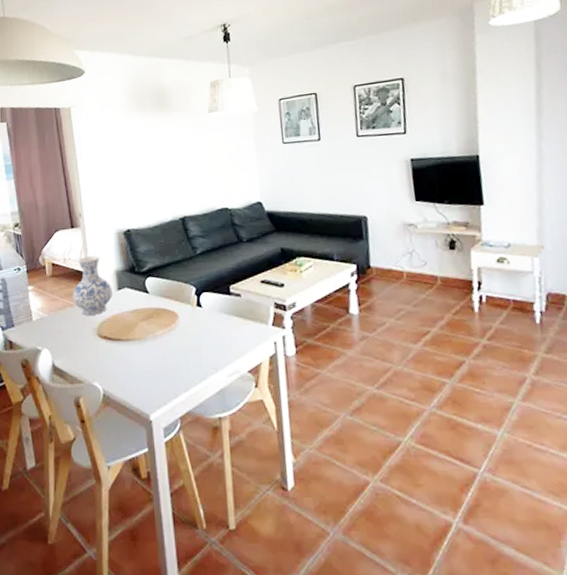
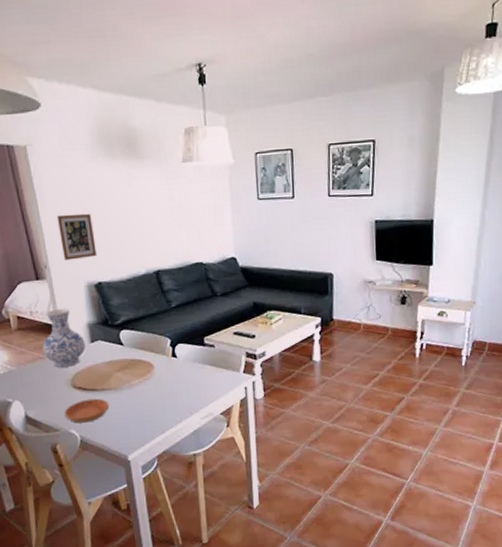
saucer: none [89,349,133,376] -> present [64,398,110,423]
picture frame: none [92,165,127,209] -> present [56,213,97,261]

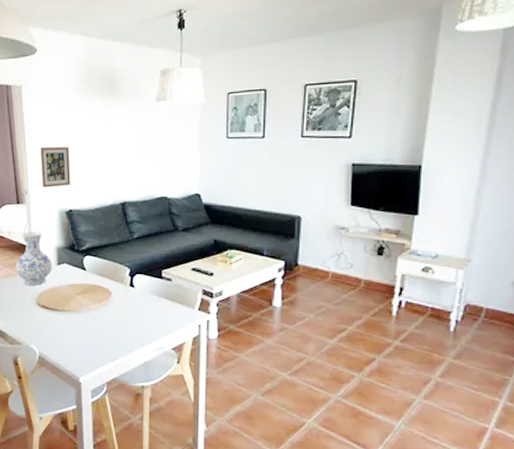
saucer: present [64,398,110,423] -> none [27,317,68,340]

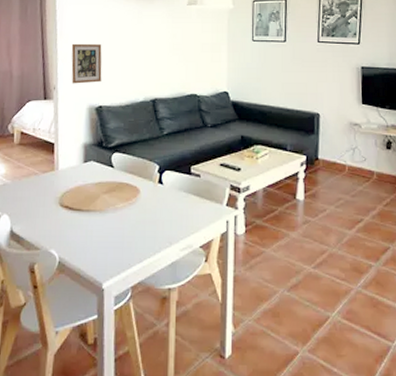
vase: present [15,231,52,286] -> none [38,127,79,185]

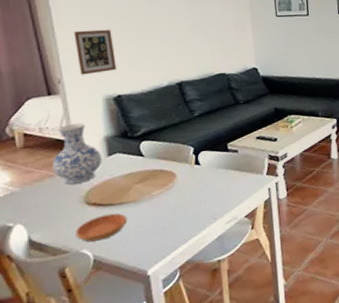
vase: none [38,127,79,185] -> present [51,122,102,185]
saucer: none [47,219,92,244] -> present [75,213,128,242]

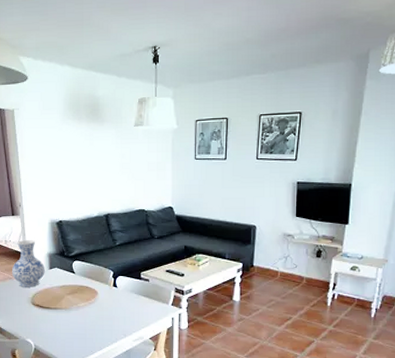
picture frame: present [73,29,117,75] -> none [32,164,60,201]
saucer: present [75,213,128,242] -> none [24,315,60,334]

